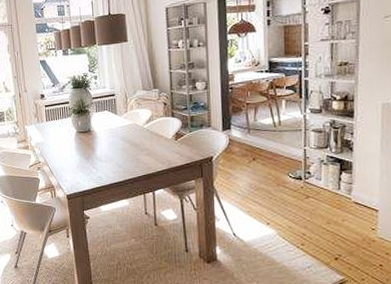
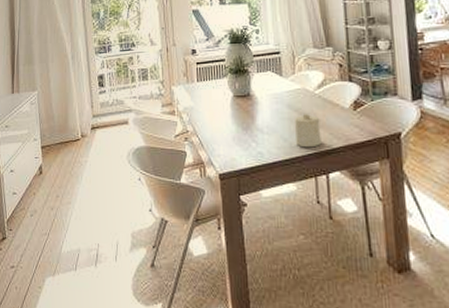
candle: none [128,144,149,172] -> present [295,113,322,148]

